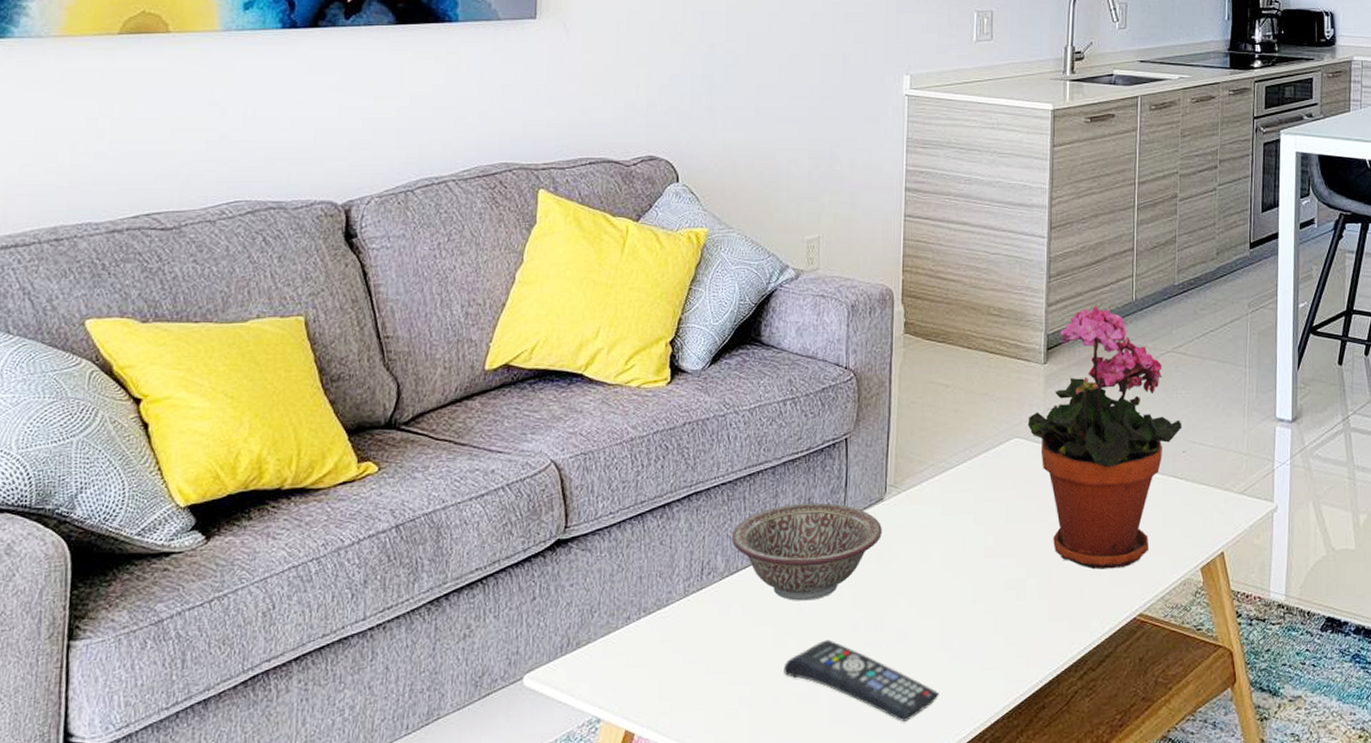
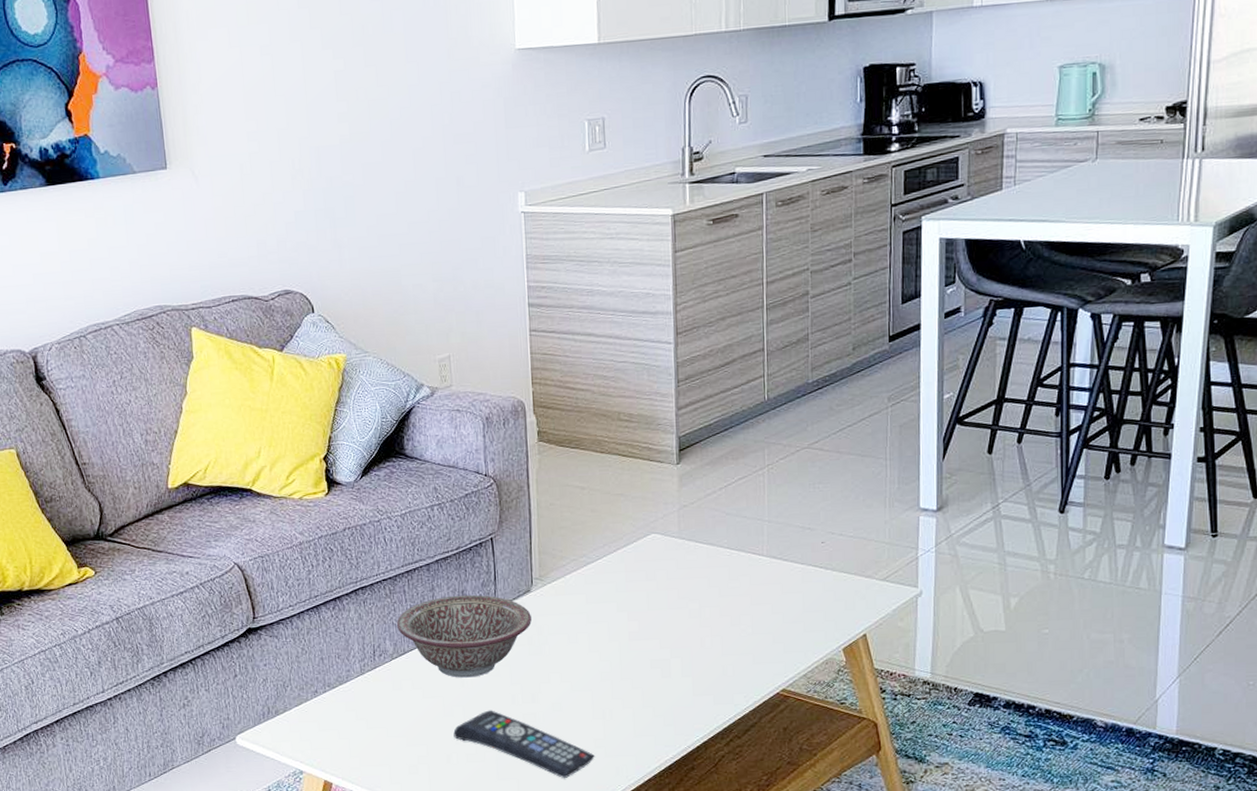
potted plant: present [1027,306,1182,570] -> none [663,407,821,650]

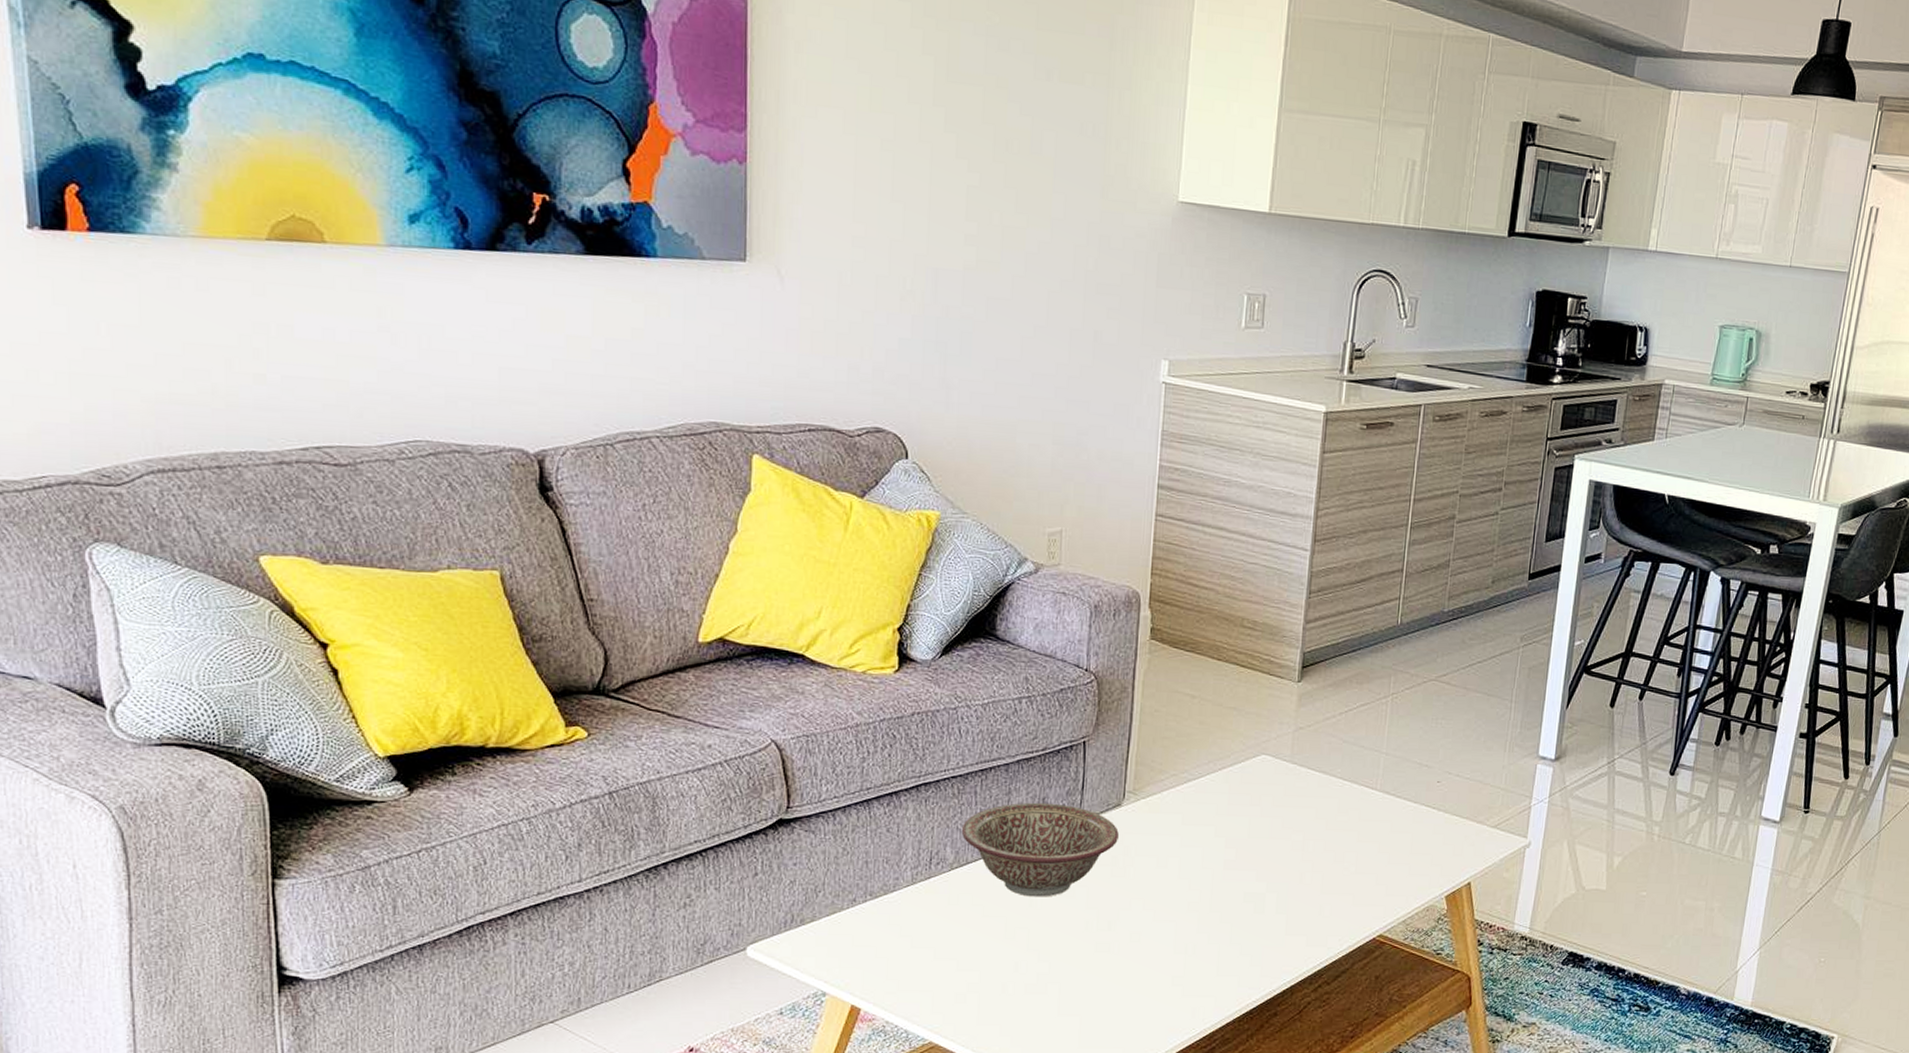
remote control: present [453,710,595,778] -> none [1013,935,1171,1017]

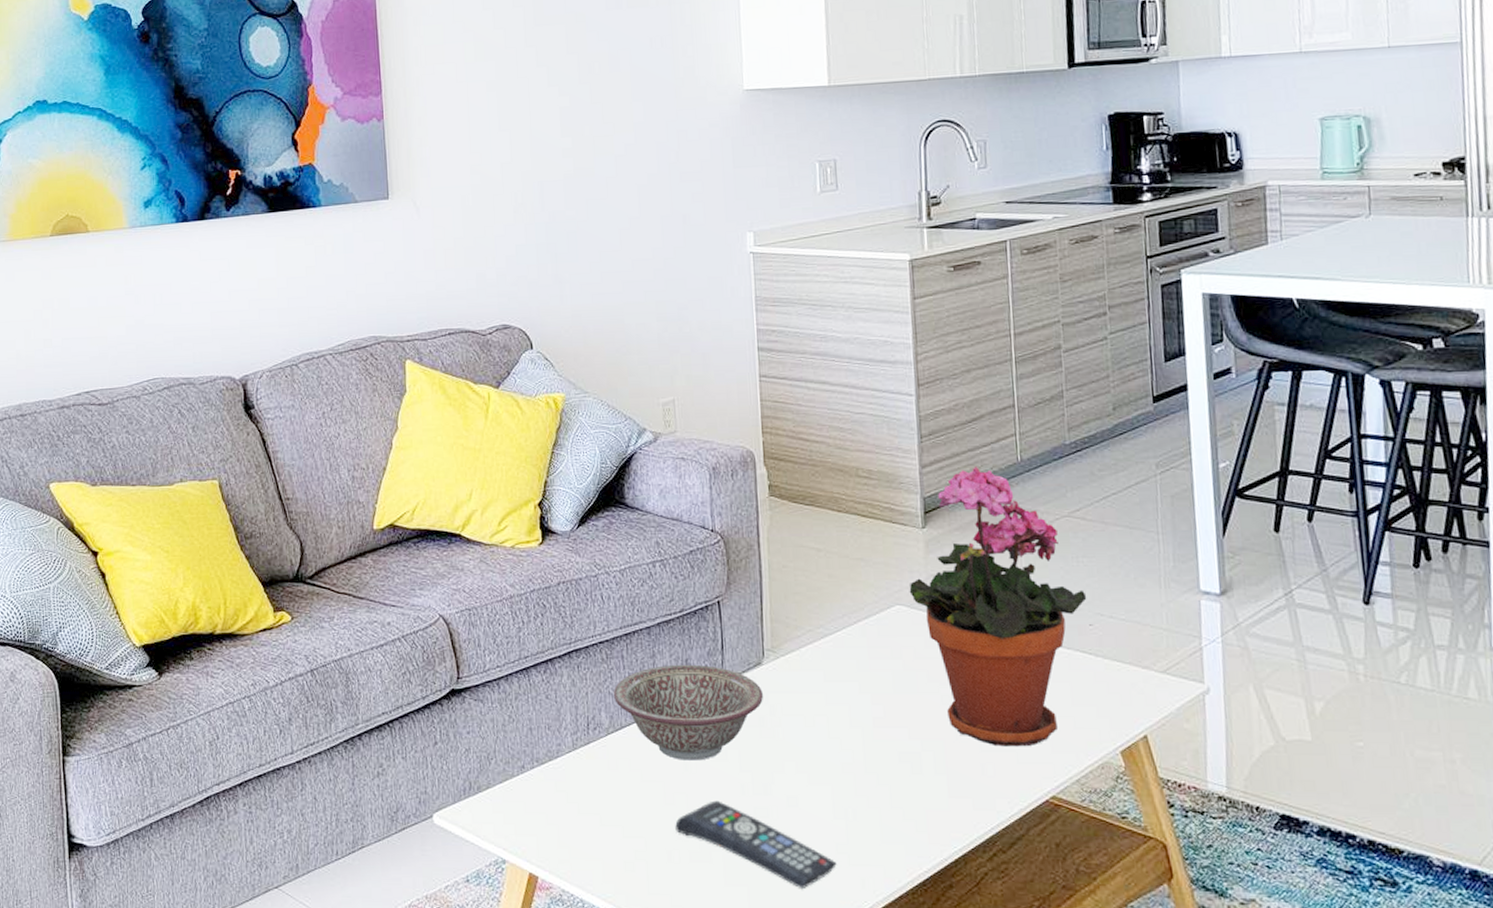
remote control: none [1013,935,1171,1017] -> present [675,800,837,888]
potted plant: none [1276,626,1440,890] -> present [909,467,1087,747]

